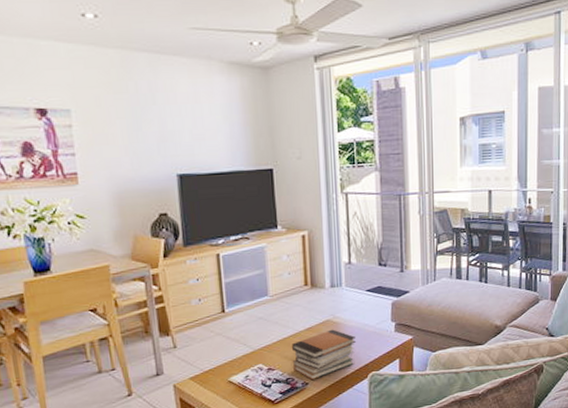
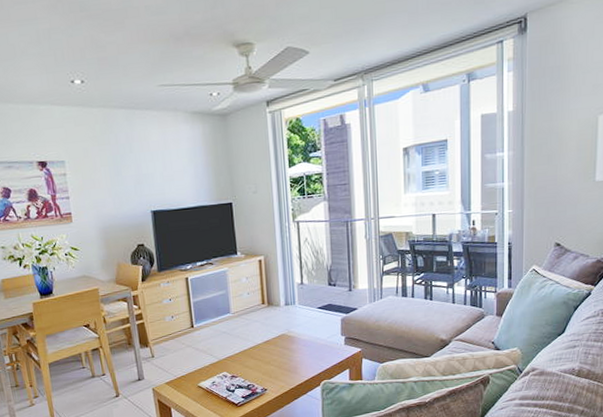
book stack: present [292,329,356,380] -> none [252,342,309,386]

